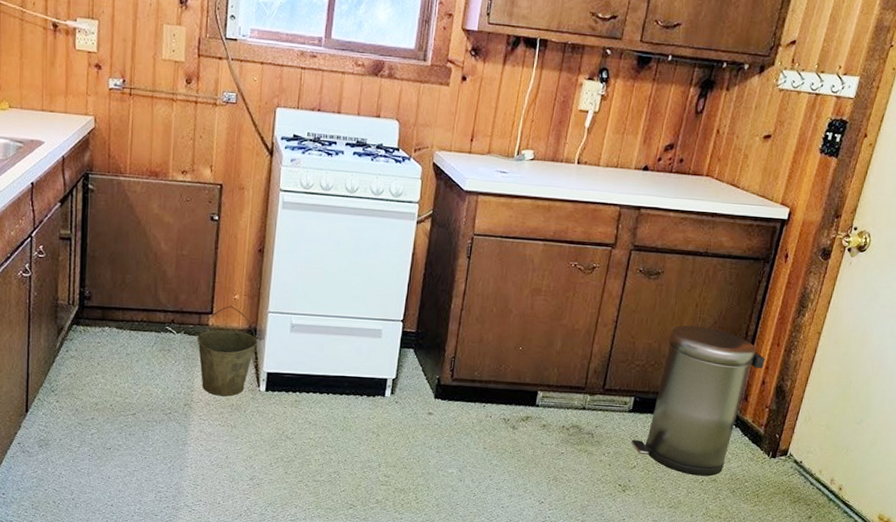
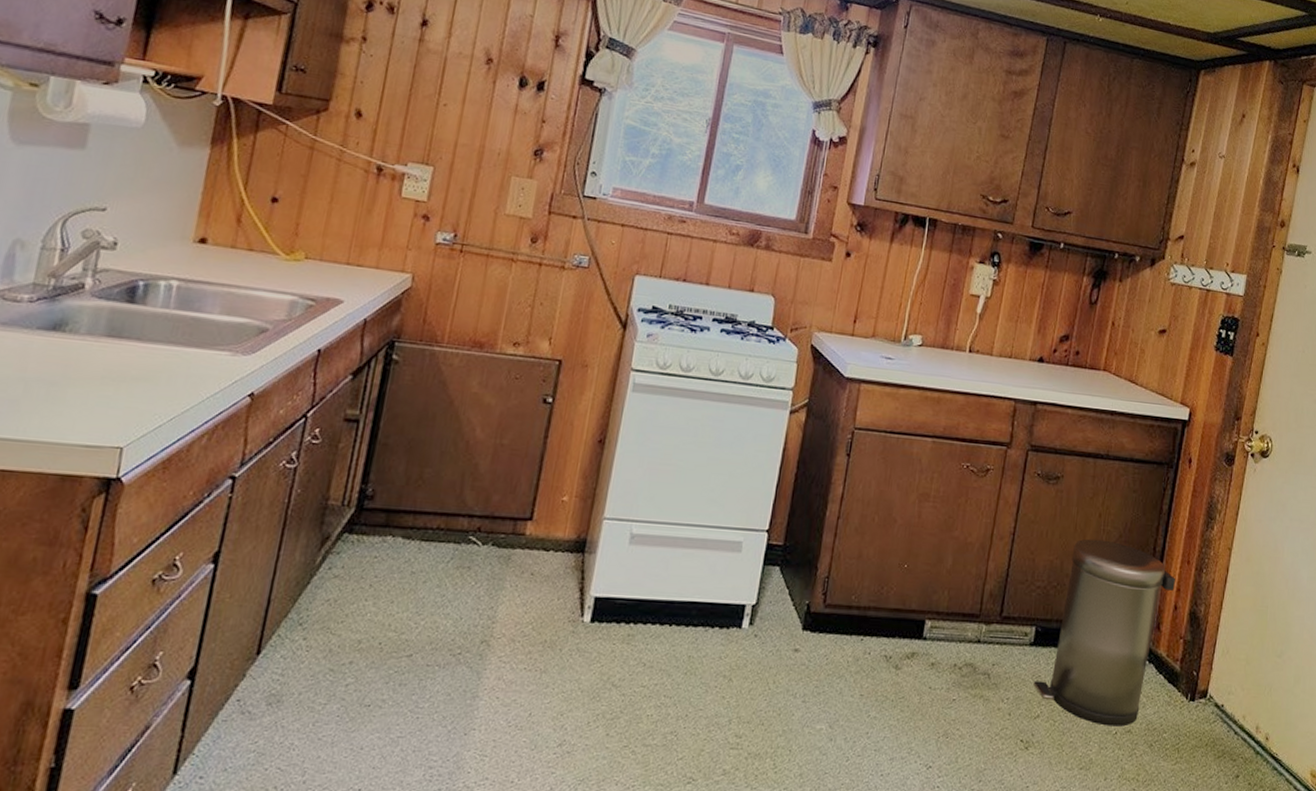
bucket: present [196,306,257,397] -> none [507,510,587,630]

